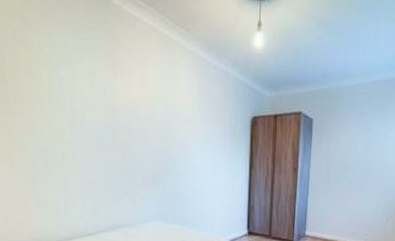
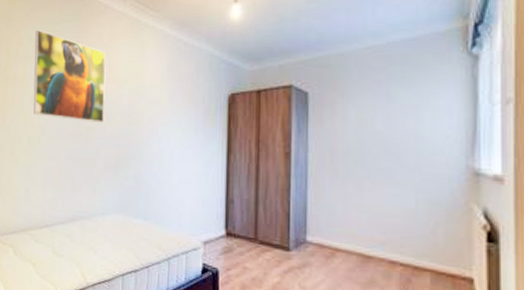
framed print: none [58,35,140,139] -> present [33,29,106,124]

